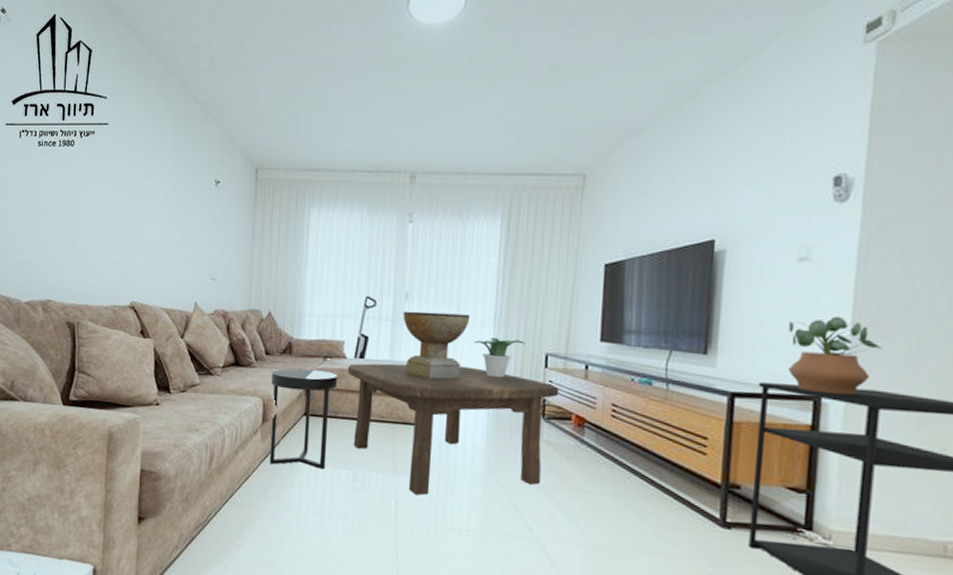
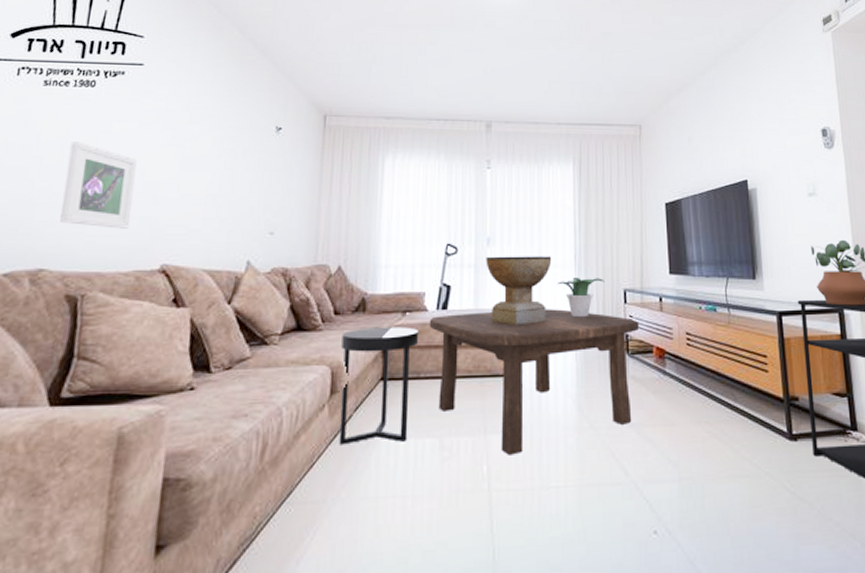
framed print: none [58,195,108,270] -> present [60,142,137,229]

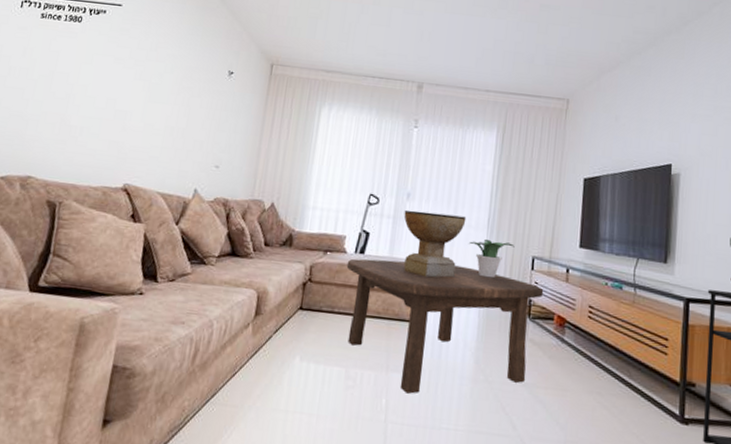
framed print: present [60,142,137,229] -> none [46,69,111,149]
side table: present [339,327,418,445] -> none [258,261,336,367]

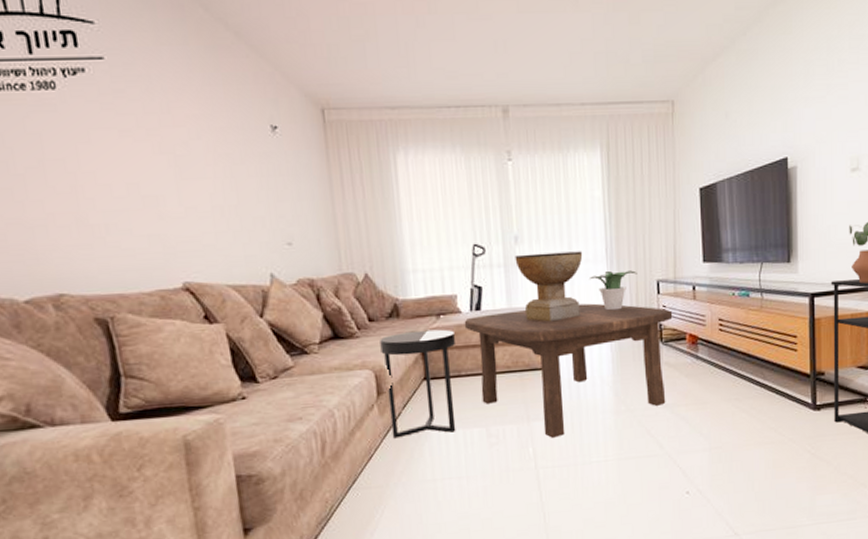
side table: none [258,261,336,367] -> present [380,329,456,439]

